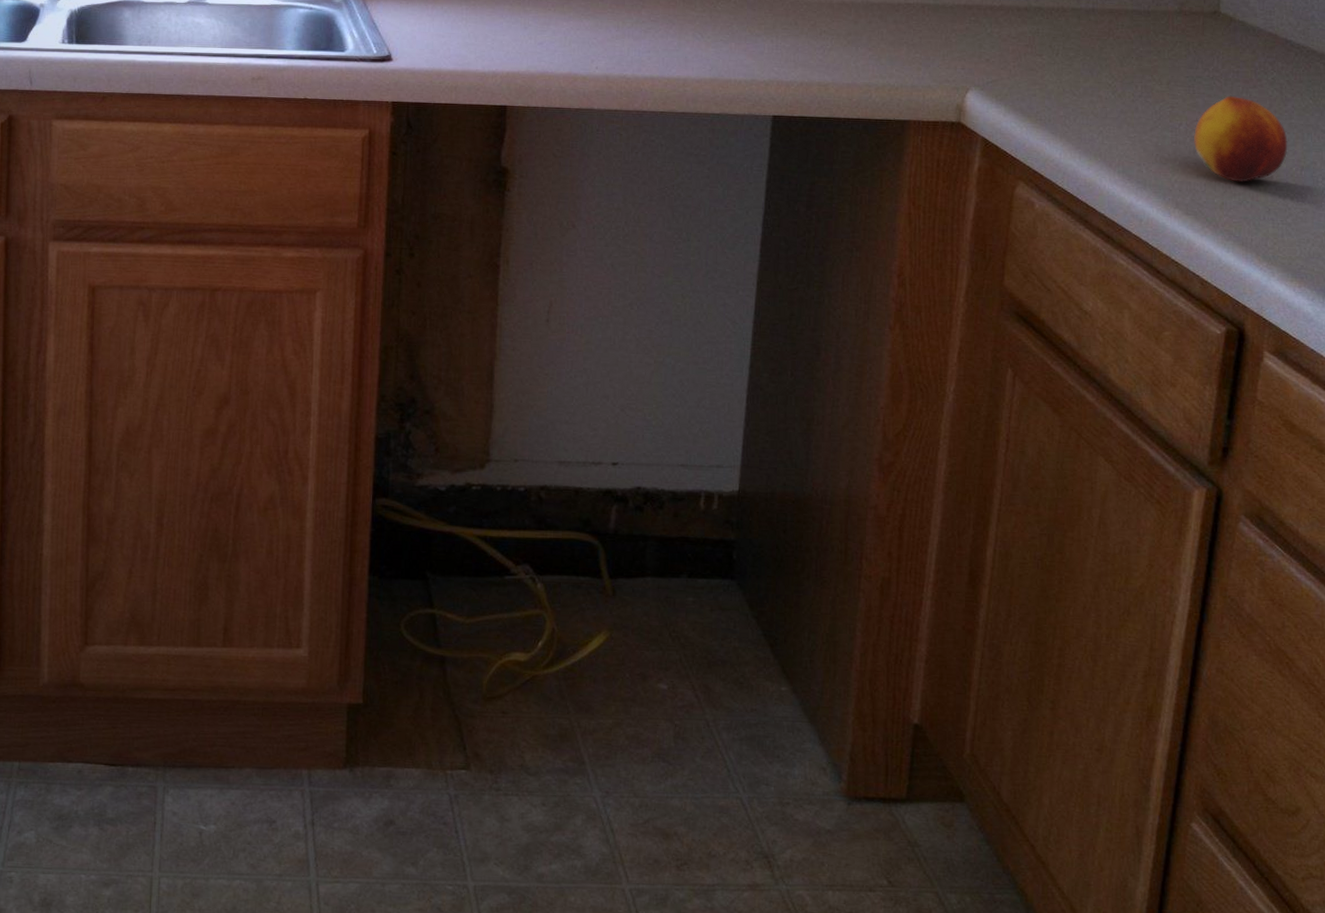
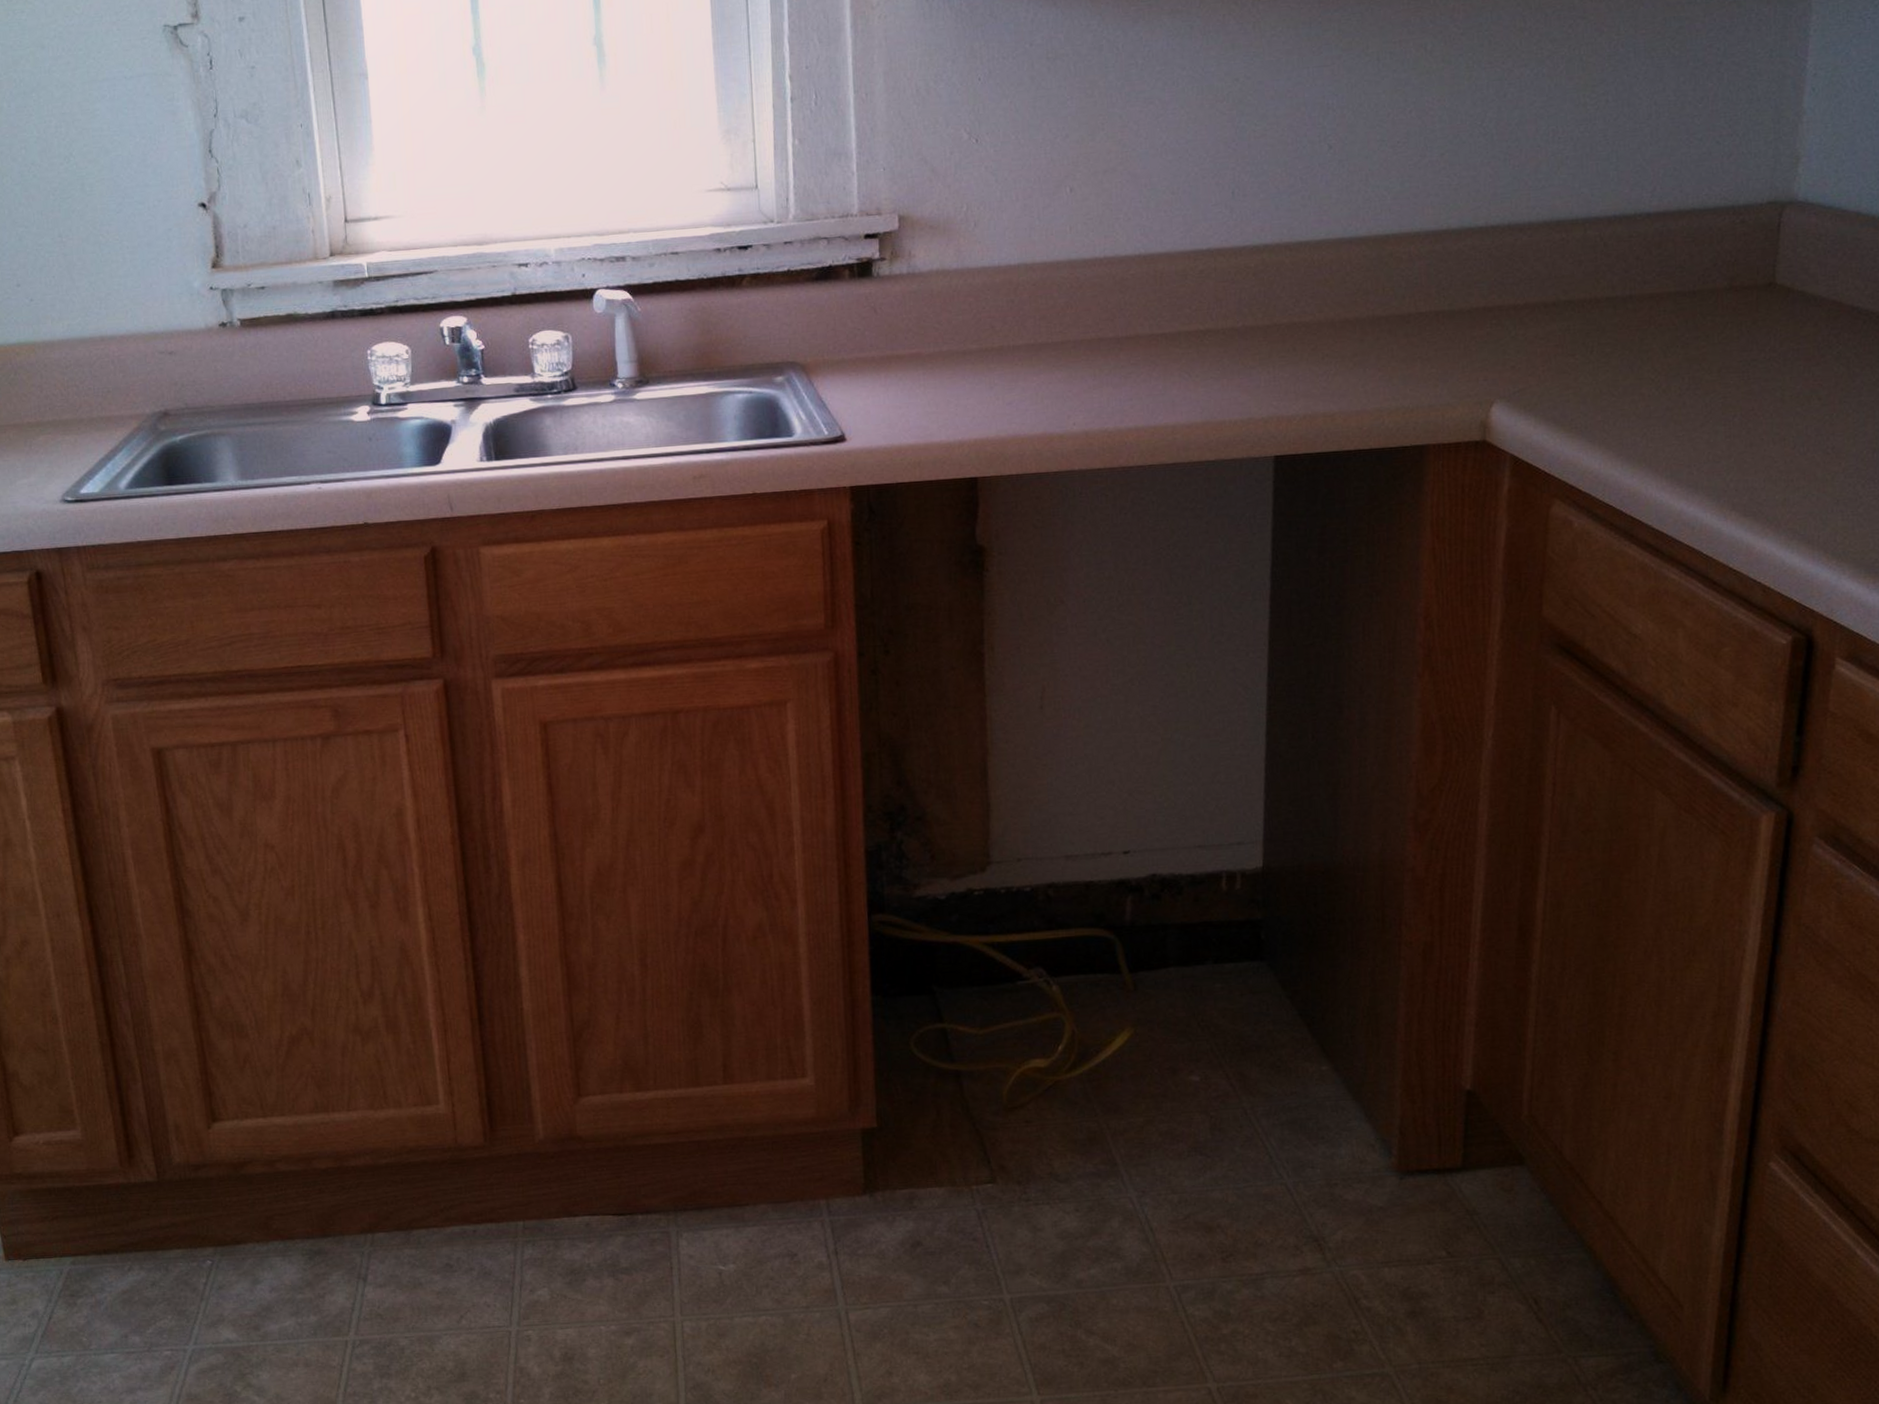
fruit: present [1194,95,1288,182] -> none [1750,377,1857,474]

